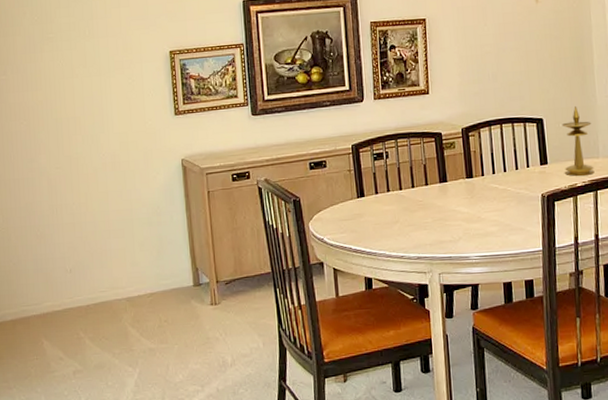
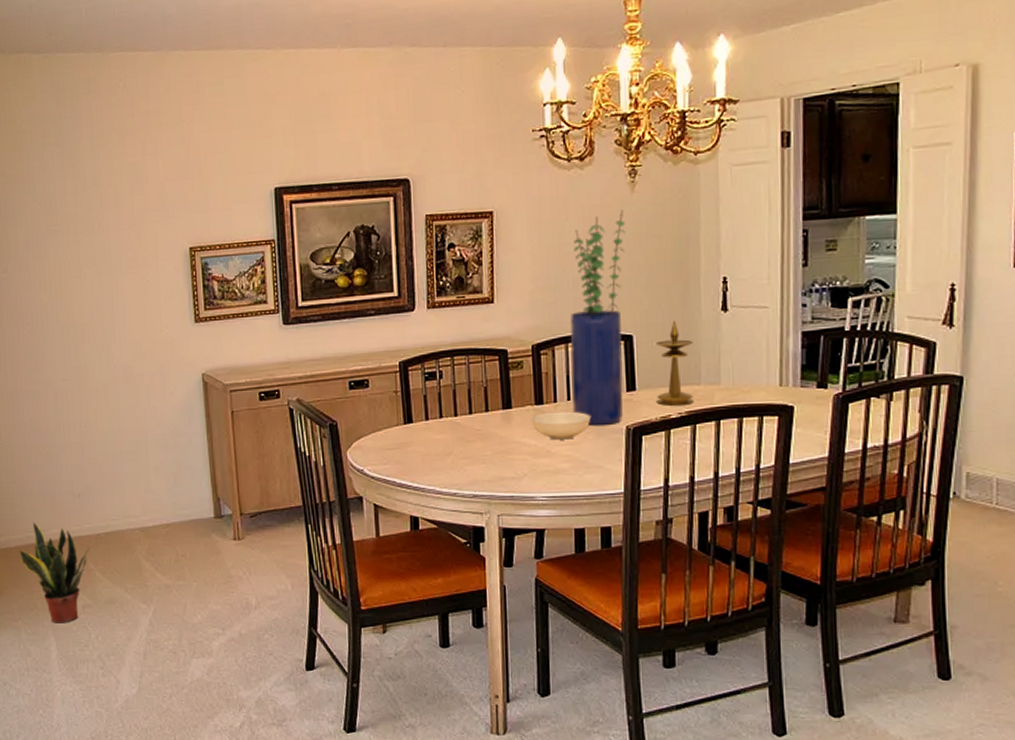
potted plant: none [15,297,85,389] -> present [19,522,95,623]
bowl: none [464,183,513,208] -> present [532,411,591,440]
vase: none [492,16,538,194] -> present [570,210,625,425]

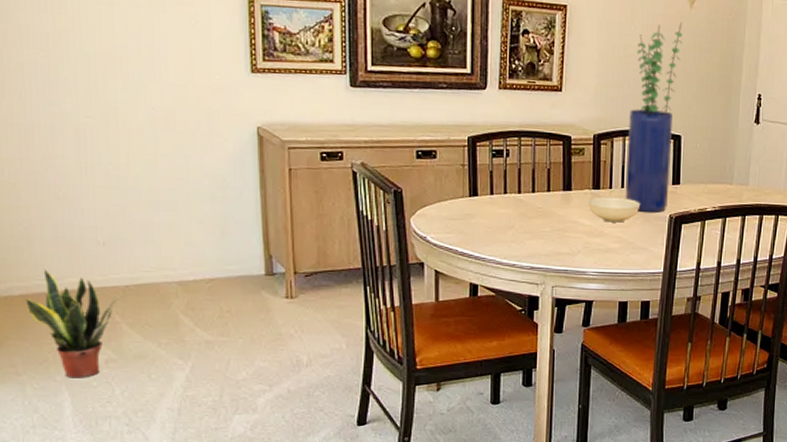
candlestick: present [656,321,694,406] -> none [696,127,730,201]

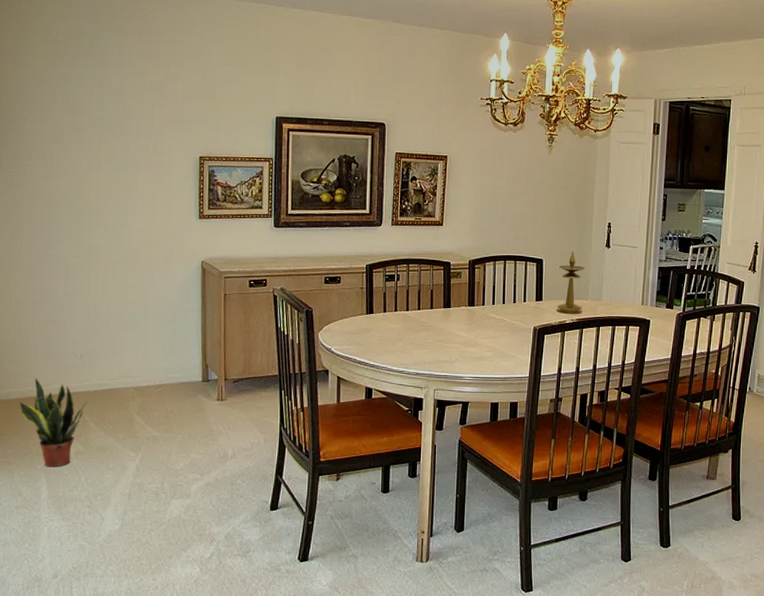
bowl: present [588,197,641,223] -> none [465,312,509,334]
vase: present [625,22,683,212] -> none [496,166,543,325]
candlestick: none [696,127,730,201] -> present [557,252,585,314]

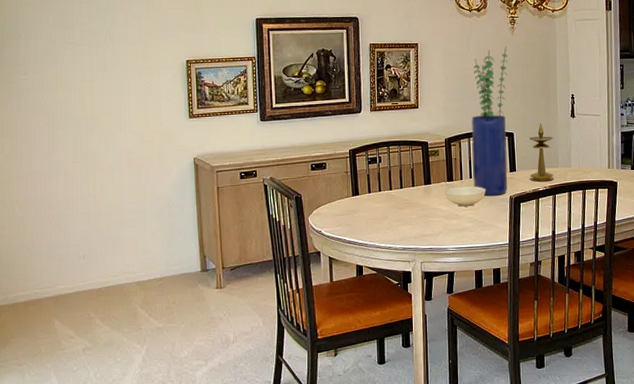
potted plant: present [19,378,92,467] -> none [27,280,96,365]
bowl: none [465,312,509,334] -> present [445,186,486,207]
vase: none [496,166,543,325] -> present [471,46,508,196]

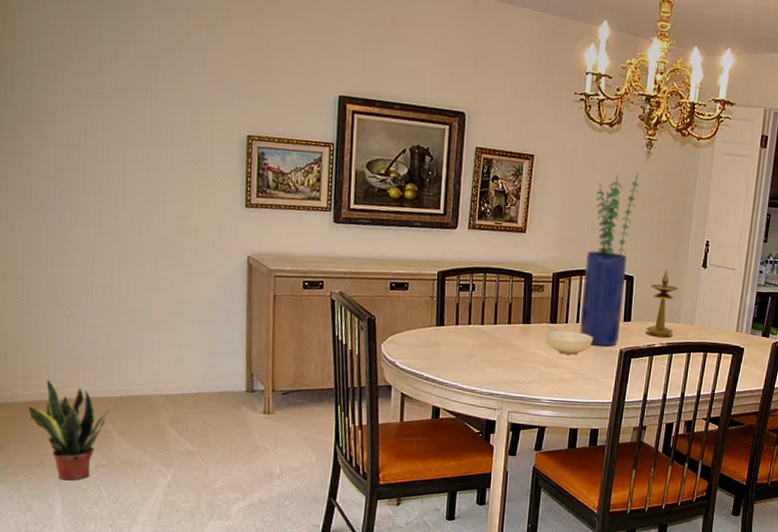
potted plant: none [27,280,96,365] -> present [28,379,116,481]

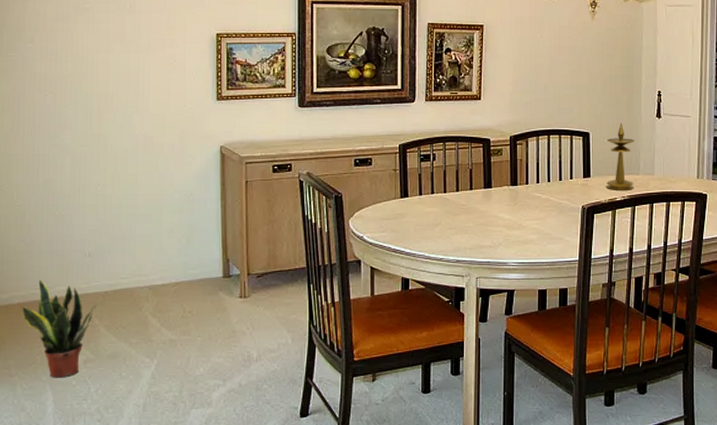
bowl: present [545,330,594,355] -> none [507,192,555,215]
vase: present [579,173,639,347] -> none [540,32,586,204]

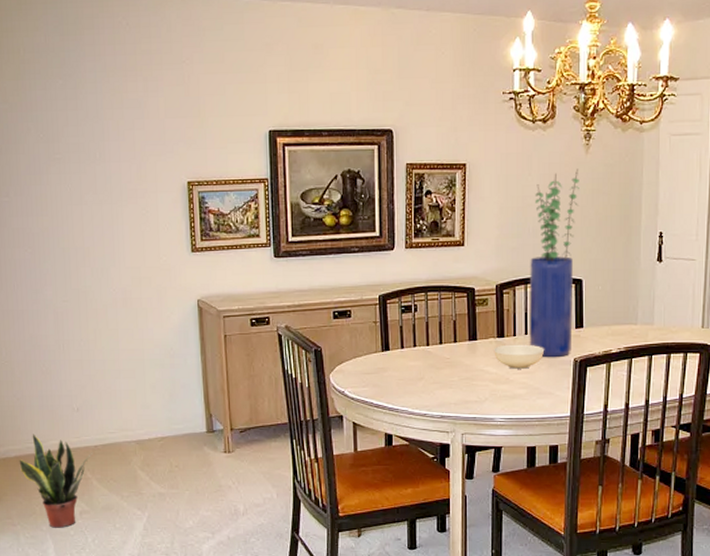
bowl: none [507,192,555,215] -> present [494,344,545,369]
vase: none [540,32,586,204] -> present [529,168,579,357]
candlestick: present [606,123,635,190] -> none [600,269,633,342]

